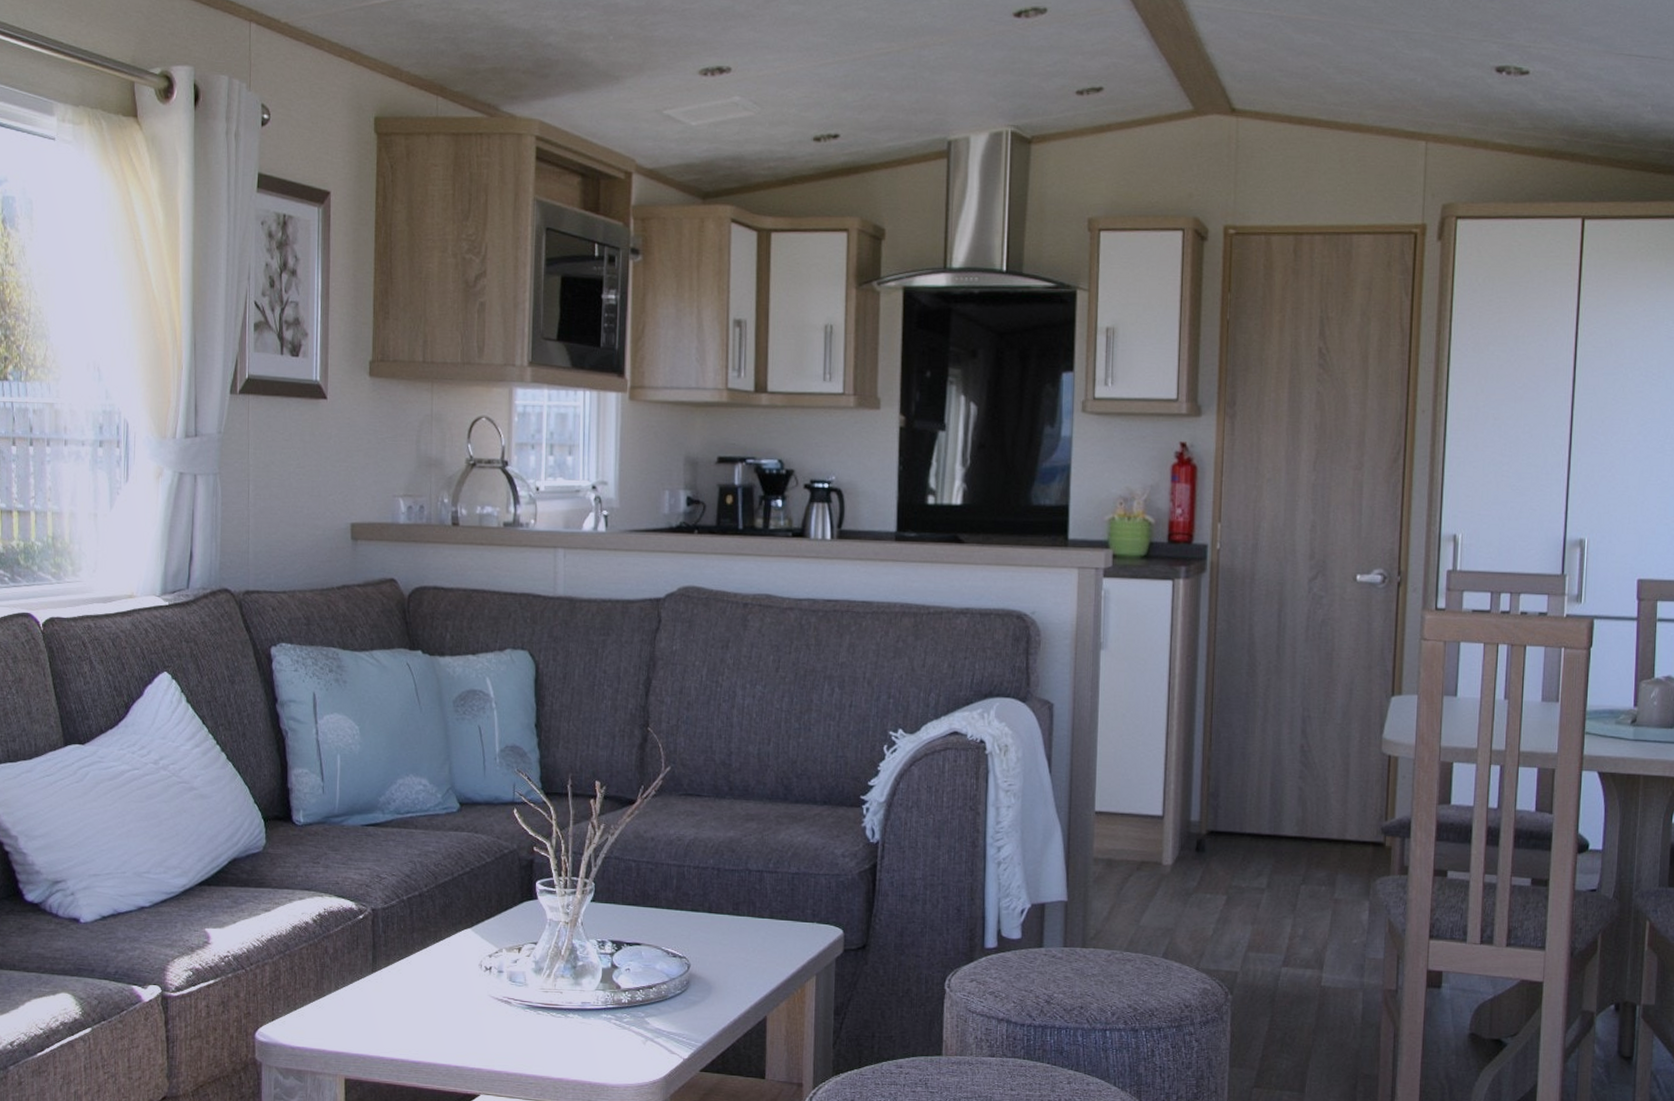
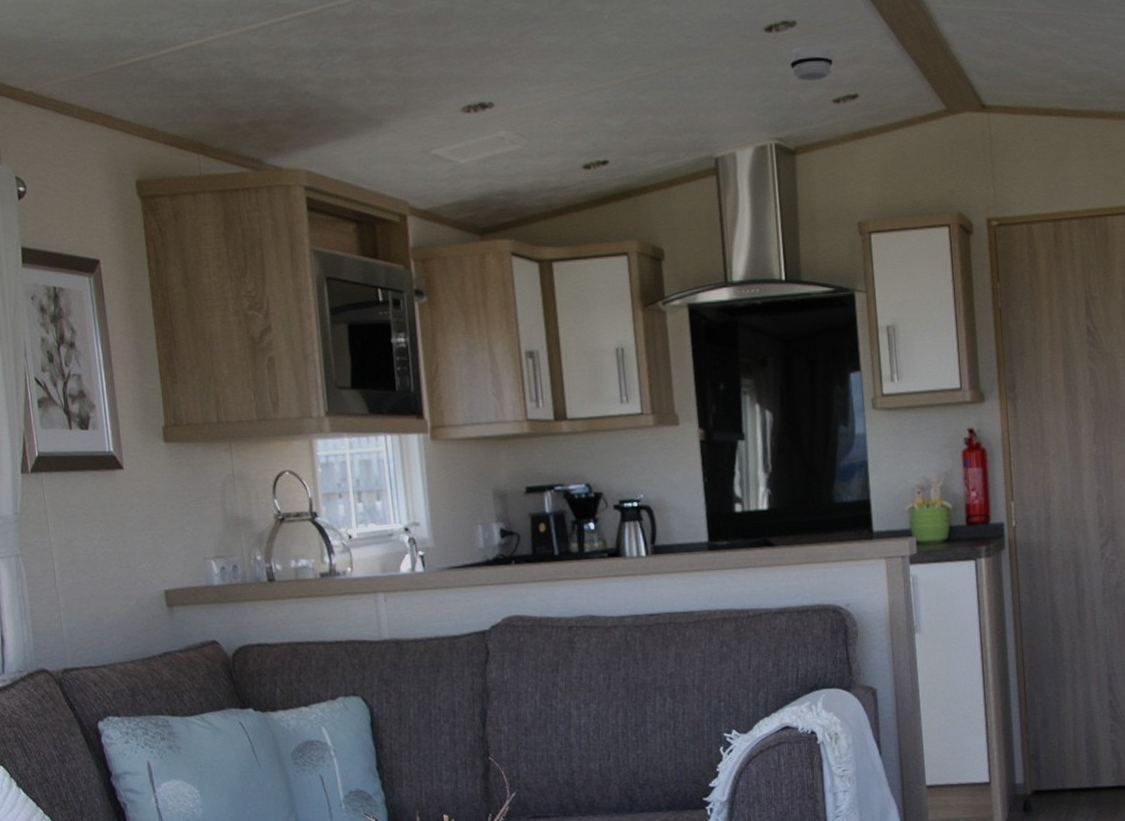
smoke detector: none [1035,33,1081,70] -> present [789,45,833,81]

